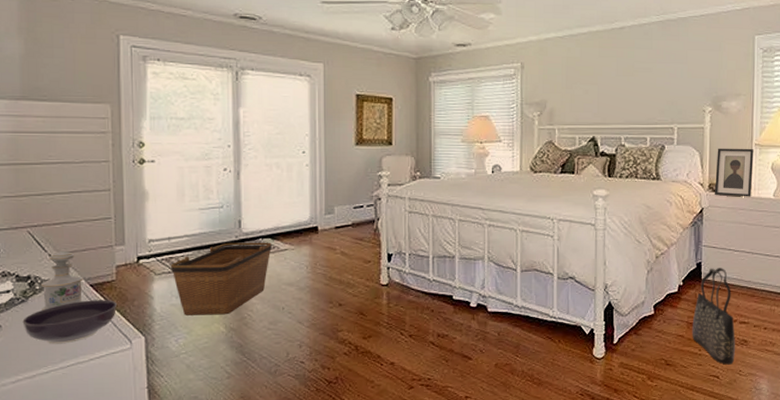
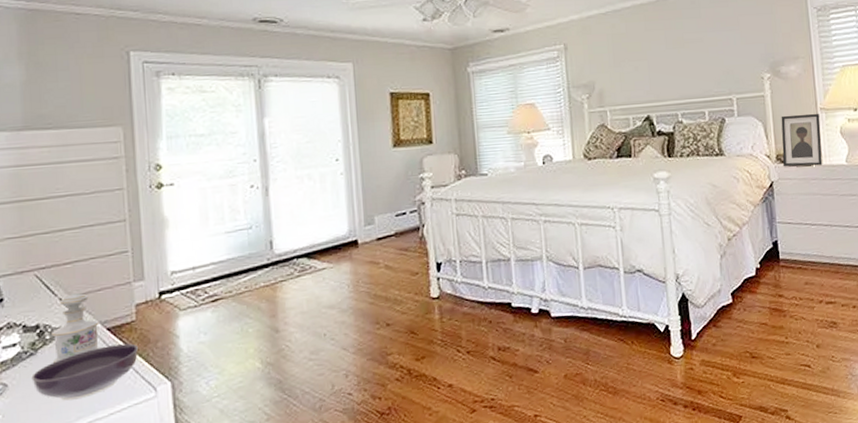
bicycle basket: present [170,242,272,315] -> none [196,262,308,353]
tote bag: present [692,268,735,365] -> none [775,244,825,352]

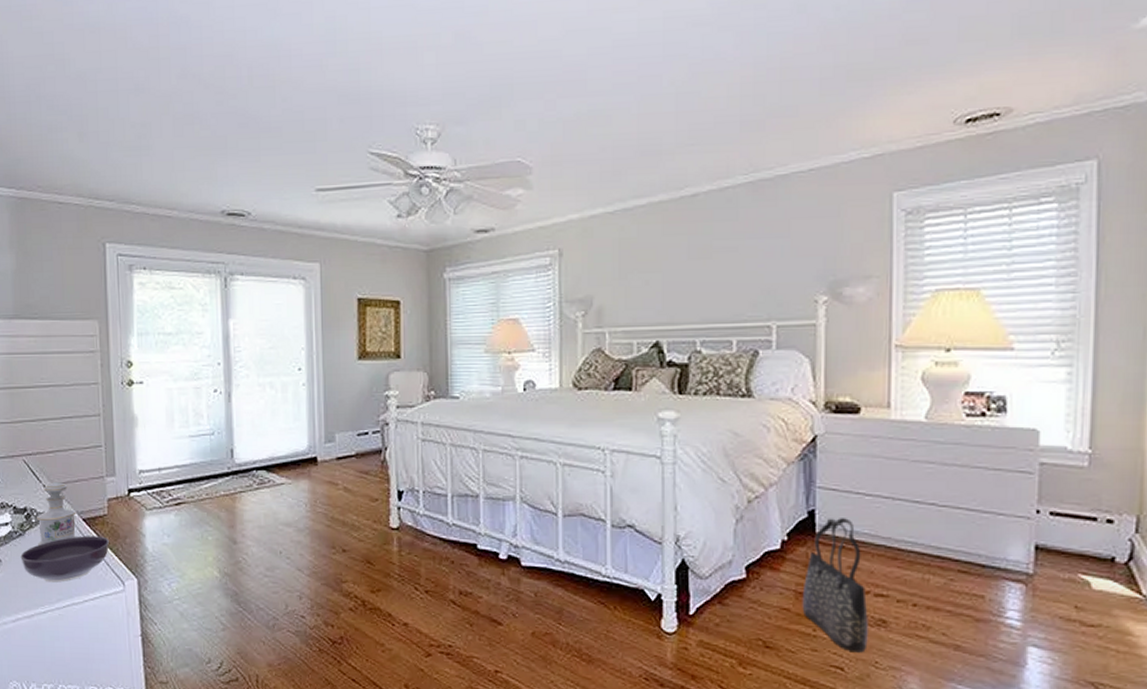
tote bag: none [775,244,825,352] -> present [802,518,868,653]
picture frame: present [781,113,823,167] -> none [834,351,893,420]

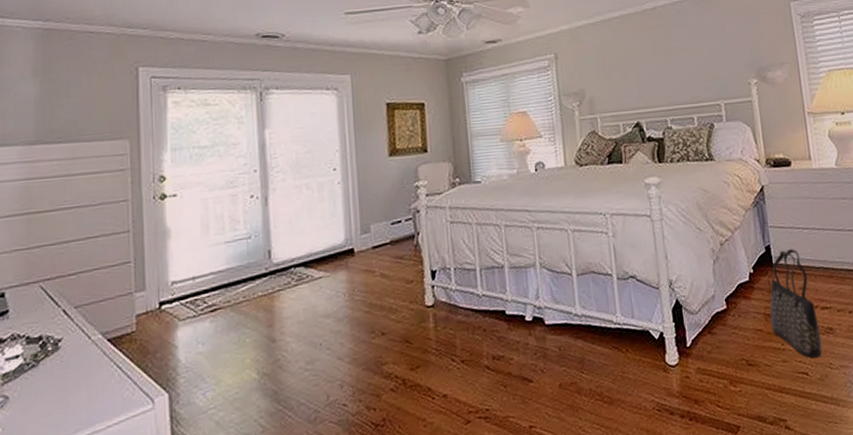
bowl: present [20,536,109,583] -> none [32,354,137,413]
perfume bottle: present [37,482,77,545] -> none [54,304,101,375]

